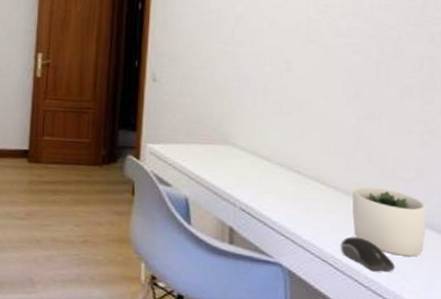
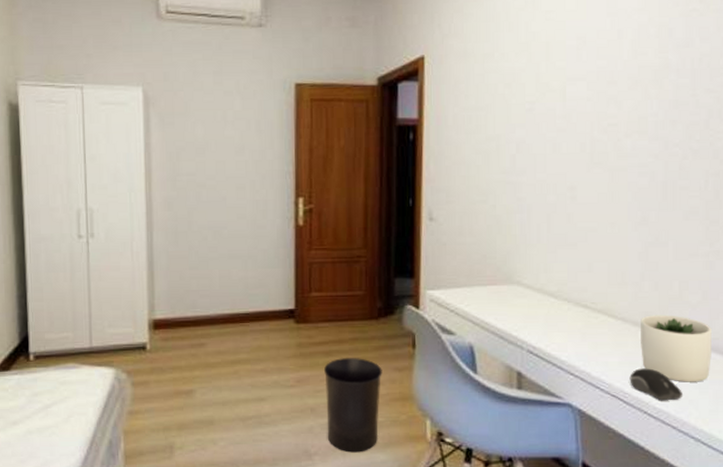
waste bin: none [50,197,103,286] -> present [323,358,382,453]

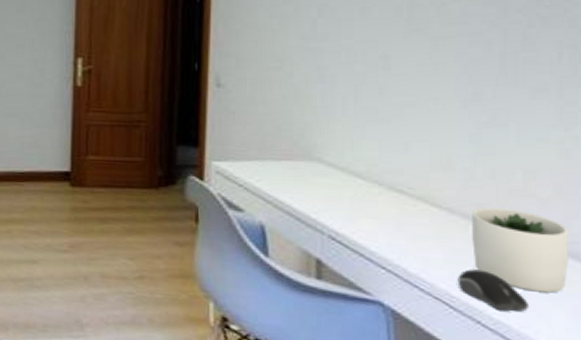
waste bin: present [323,358,382,453] -> none [98,226,161,329]

